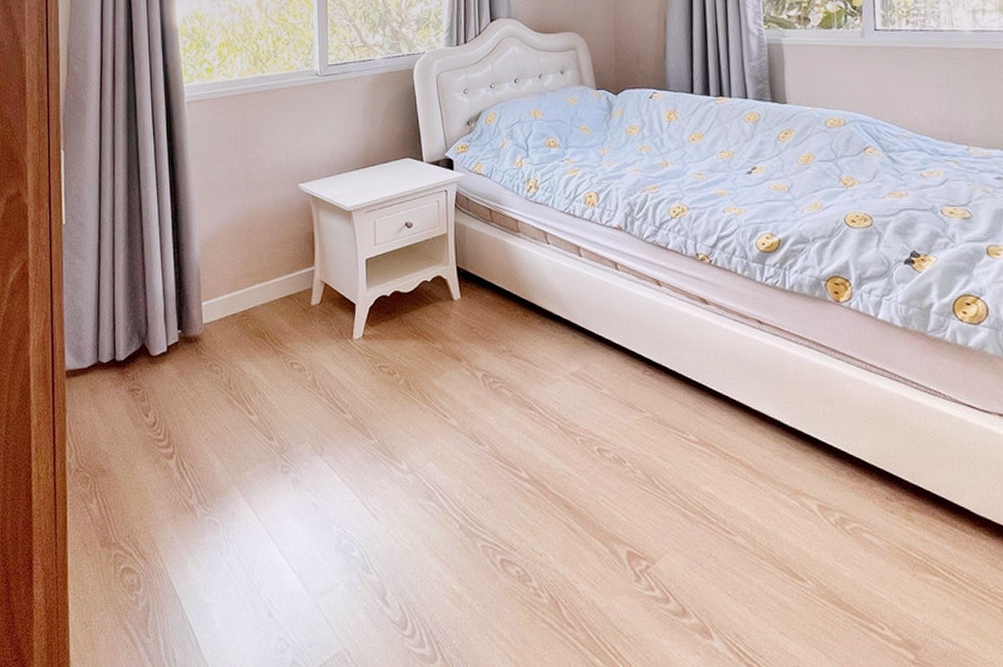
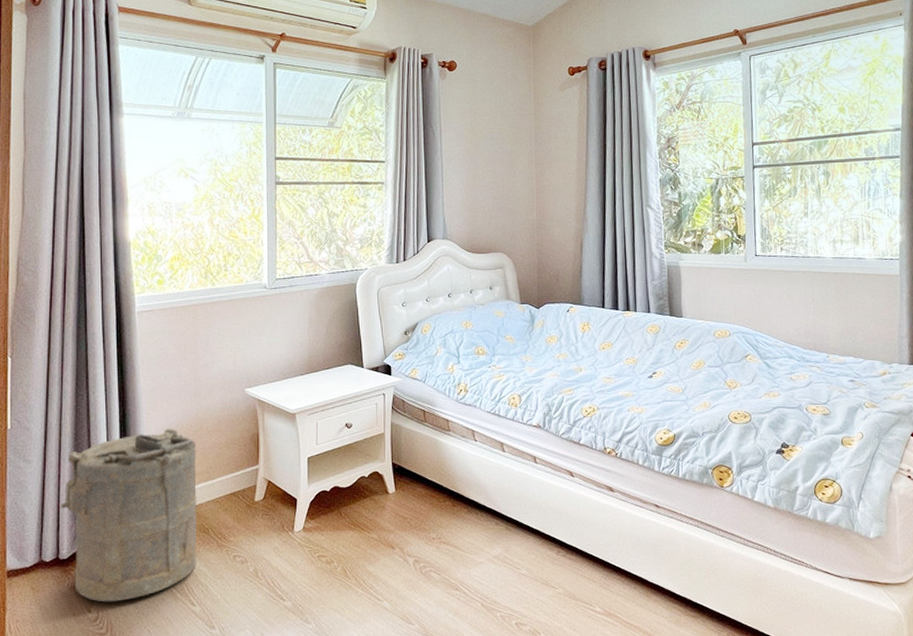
laundry hamper: none [116,226,253,407] -> present [61,429,197,602]

